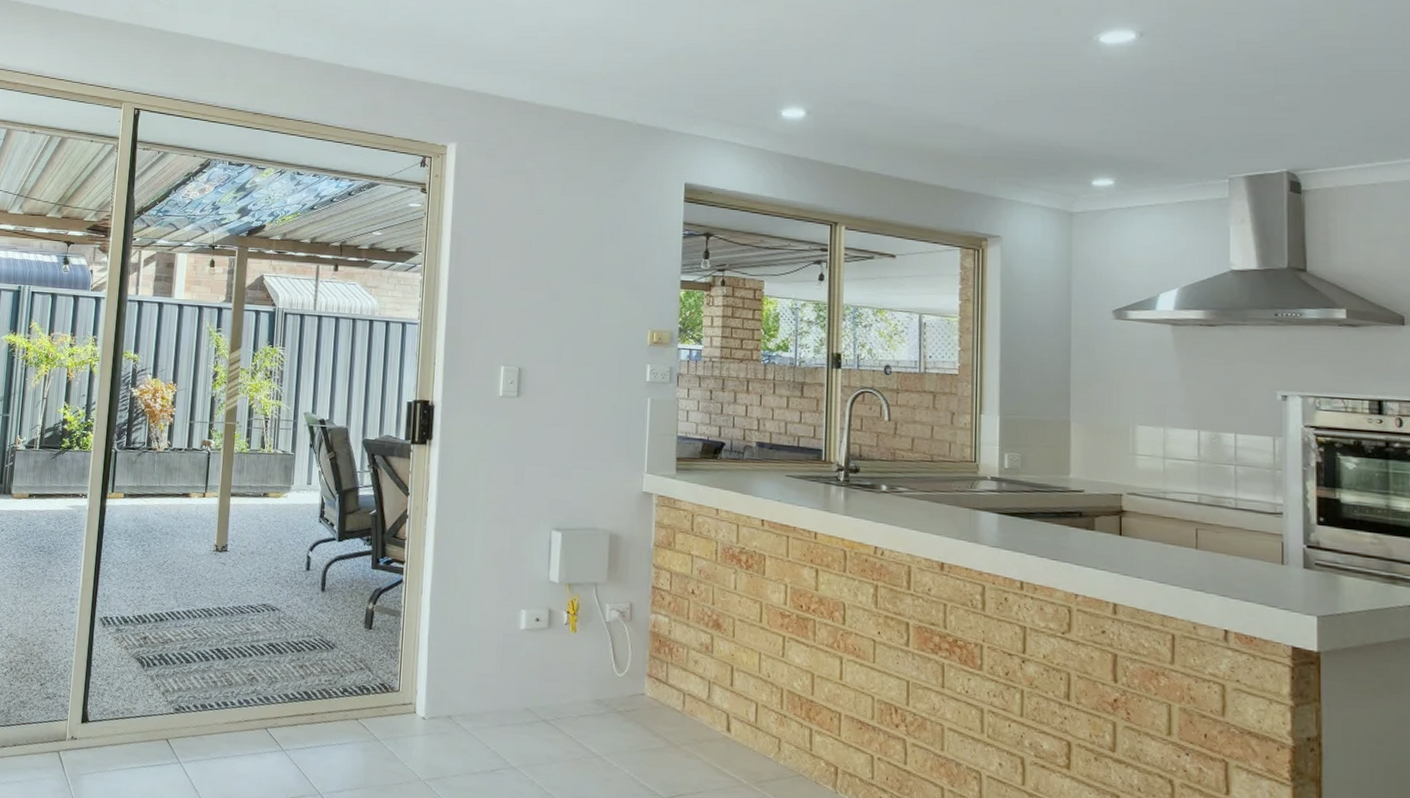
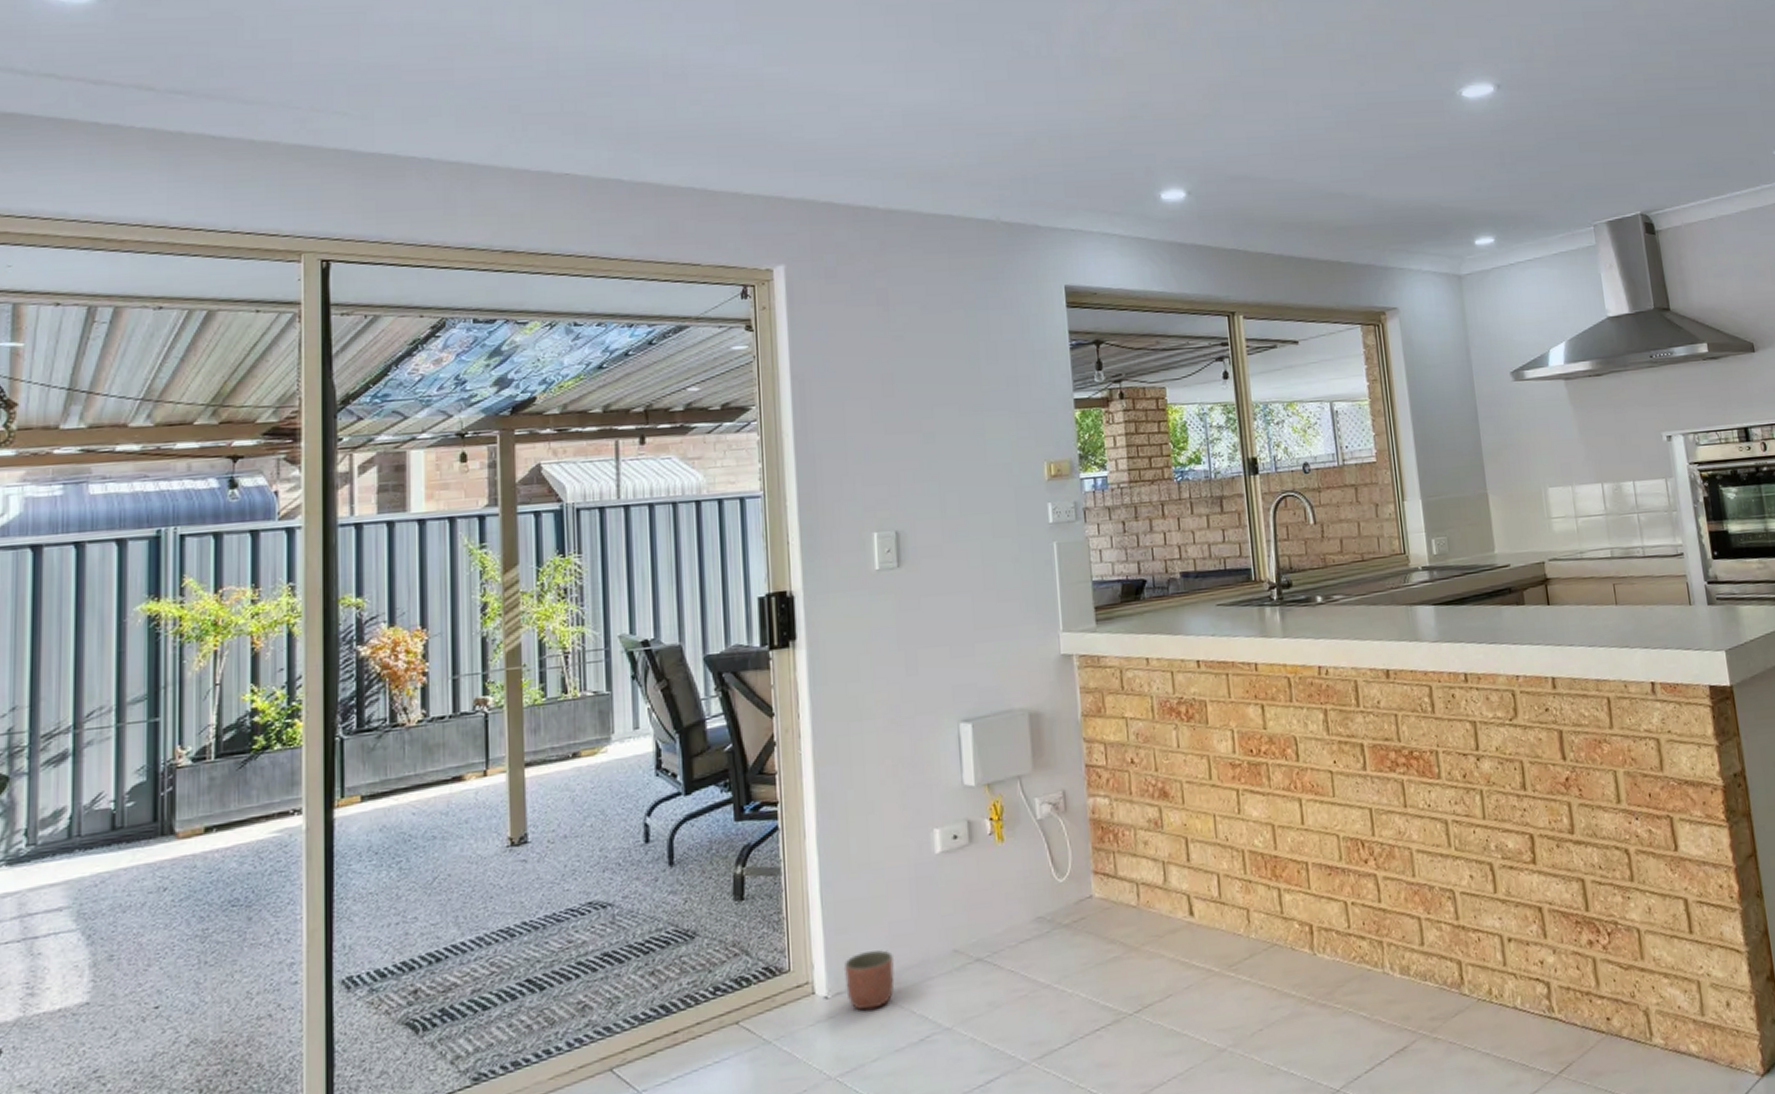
planter: none [439,691,479,737] -> present [843,949,895,1010]

